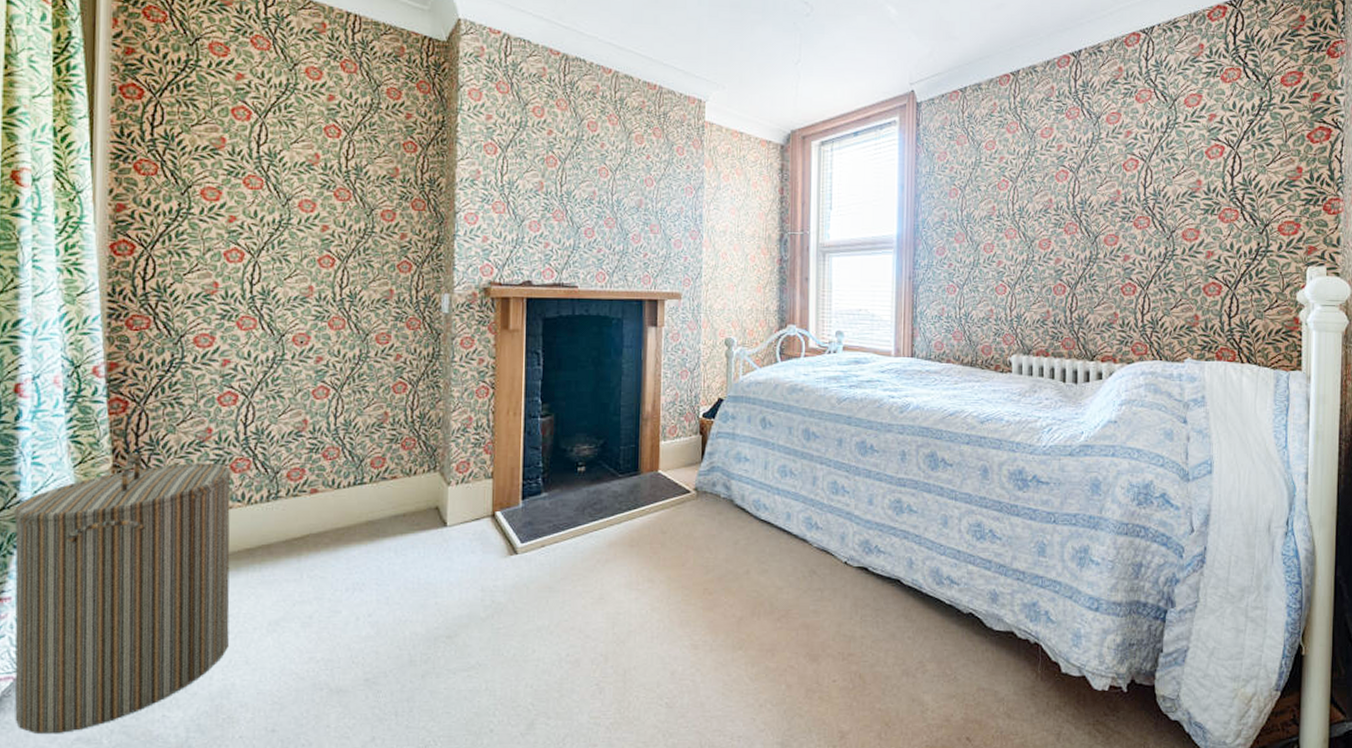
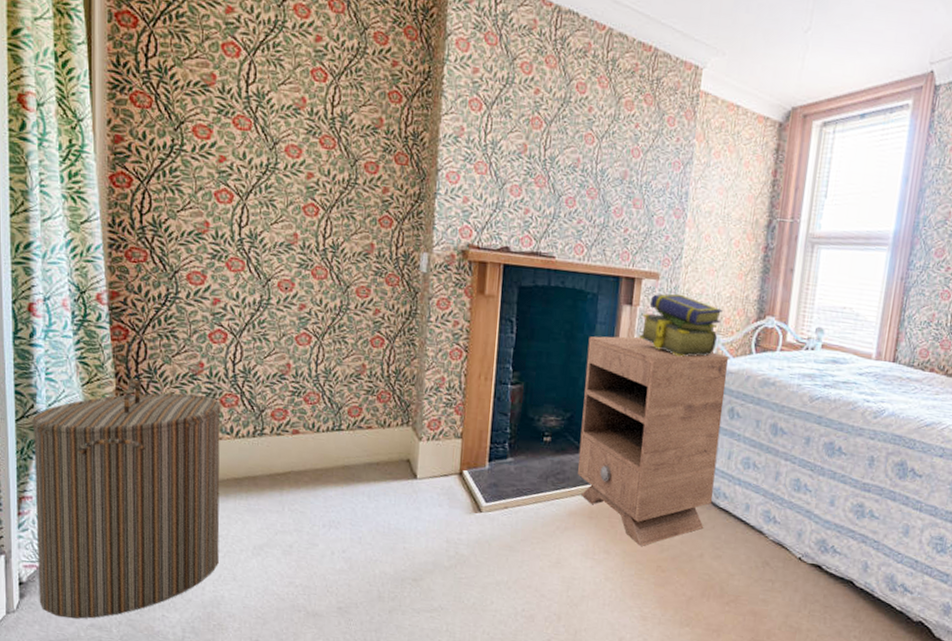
nightstand: none [614,356,756,571] -> present [577,336,728,547]
stack of books: none [666,311,745,372] -> present [639,293,723,357]

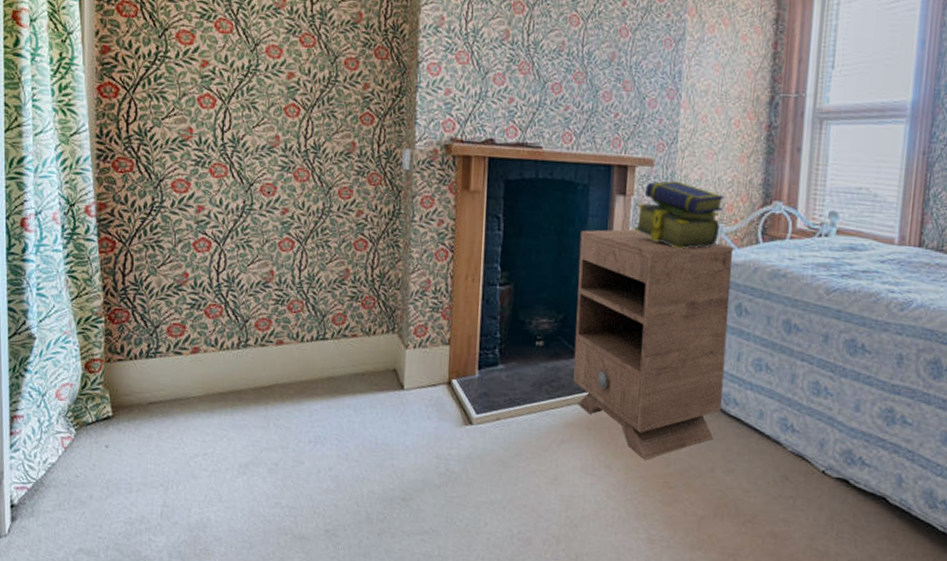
laundry hamper: present [31,379,221,619] -> none [23,292,206,543]

